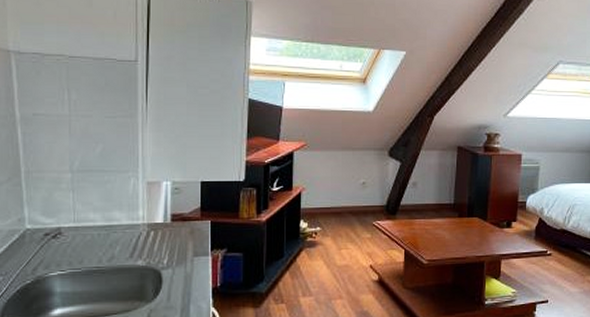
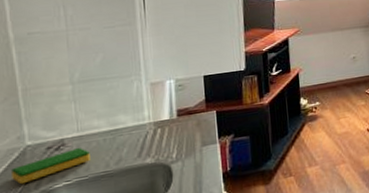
dish sponge: none [12,239,84,267] -> present [11,148,90,185]

